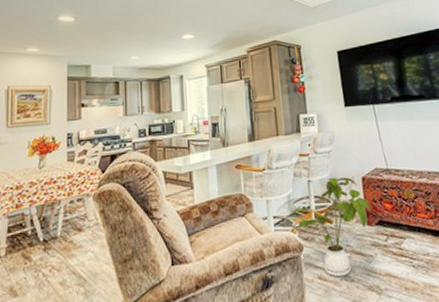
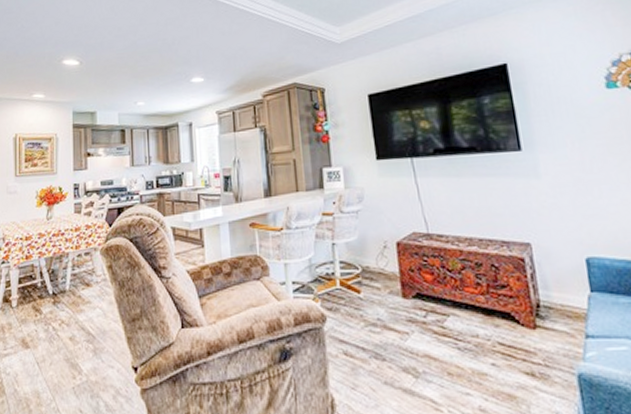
house plant: present [288,177,371,278] -> none [309,240,407,355]

